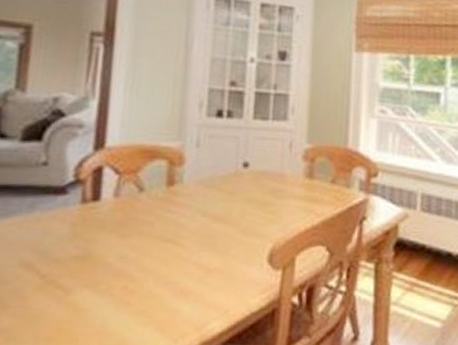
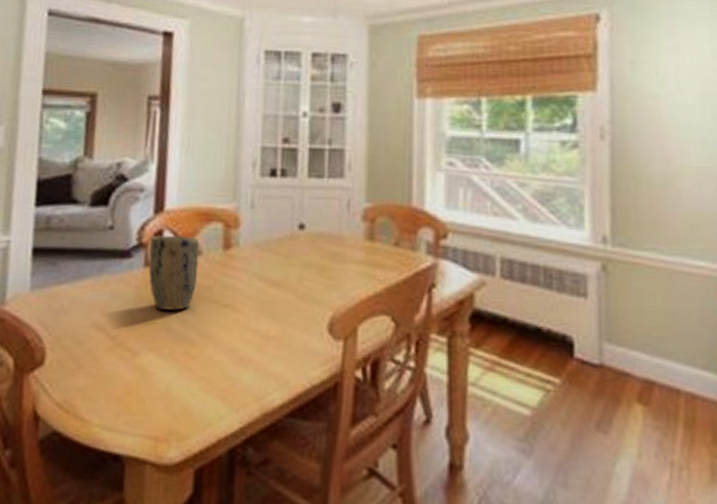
plant pot: none [86,172,141,246] -> present [148,235,199,310]

